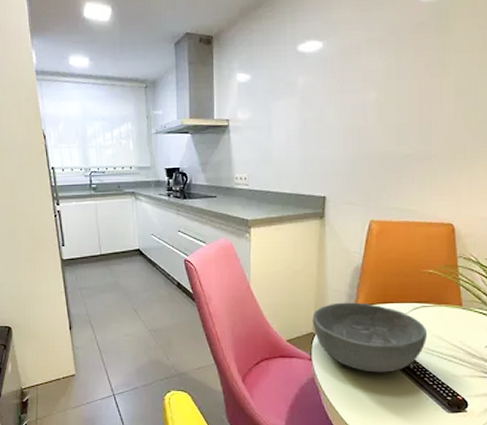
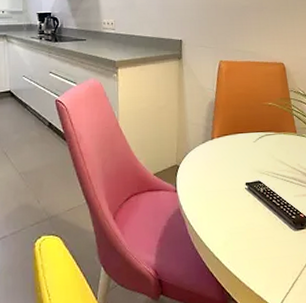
bowl: present [312,302,428,373] -> none [175,134,272,199]

